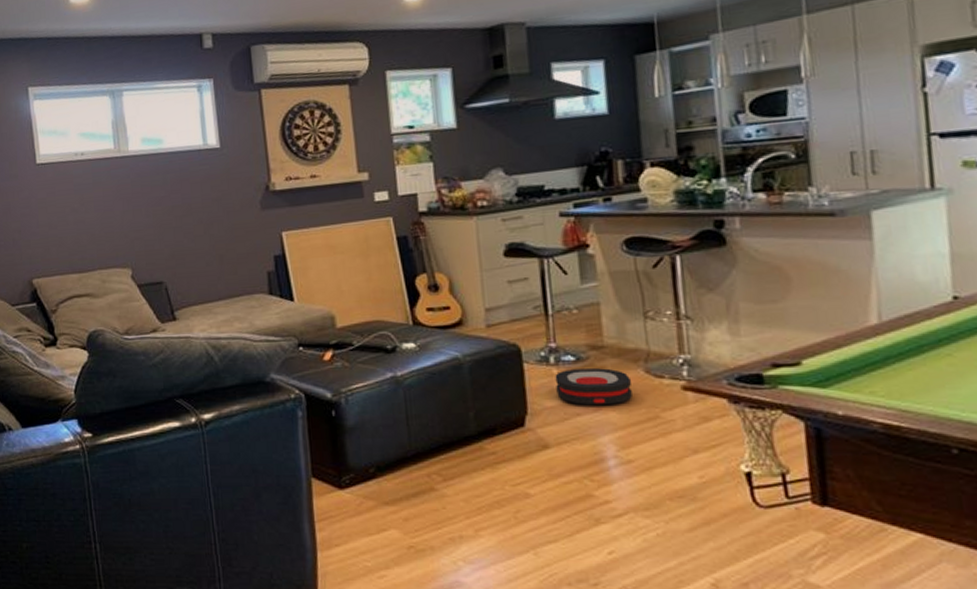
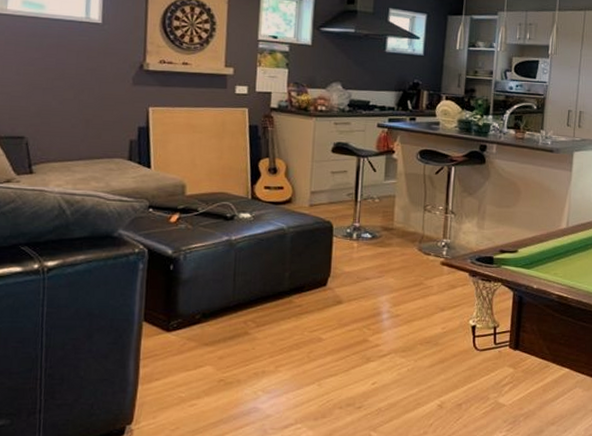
robot vacuum: present [555,368,632,405] -> none [354,244,409,272]

